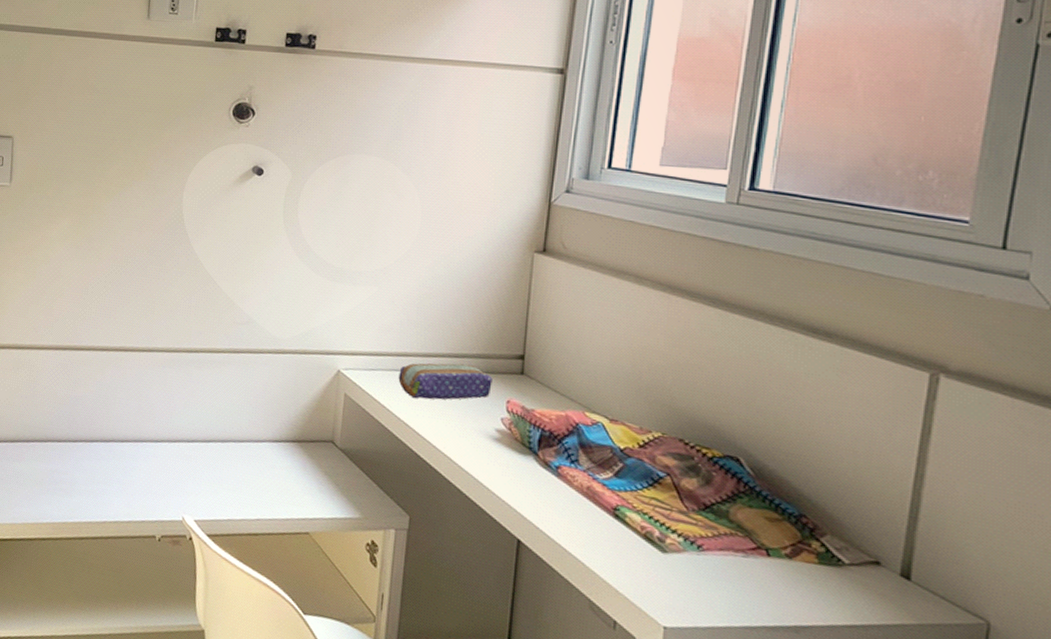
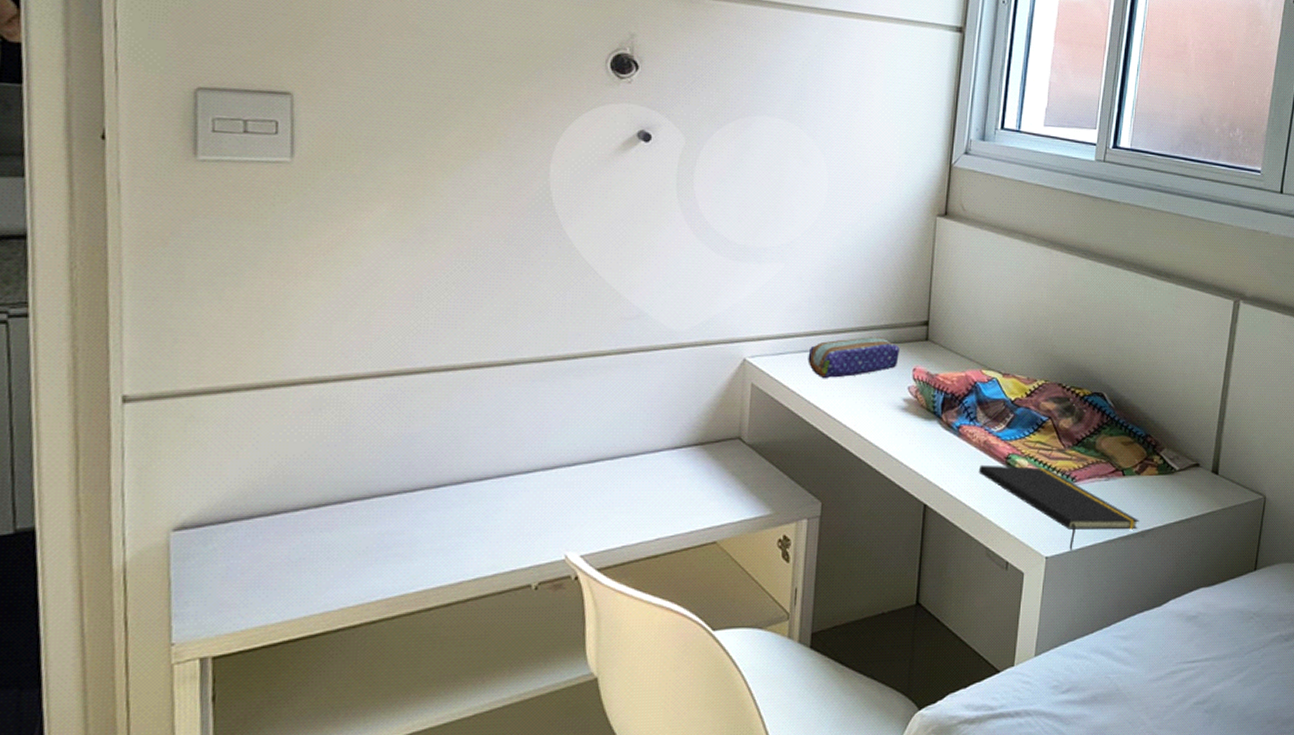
notepad: none [580,511,792,627] -> present [978,464,1139,550]

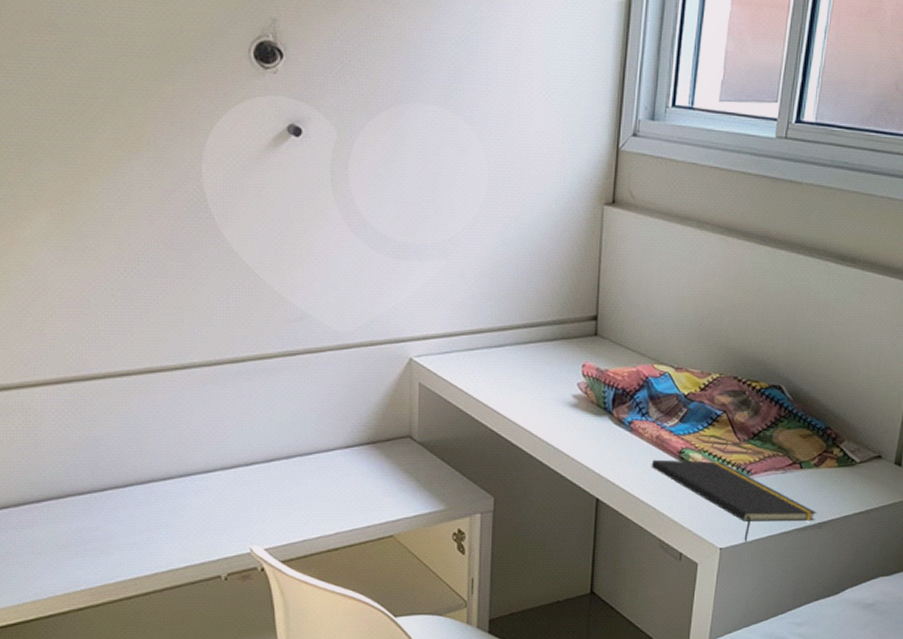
pencil case: present [807,337,900,379] -> none [474,333,568,377]

